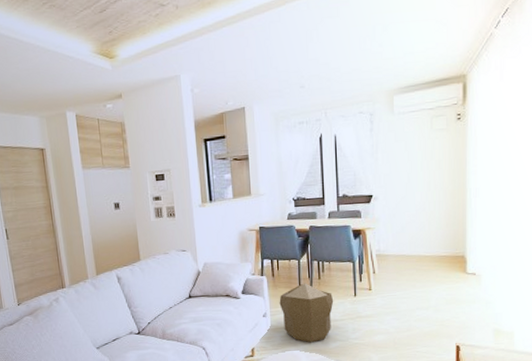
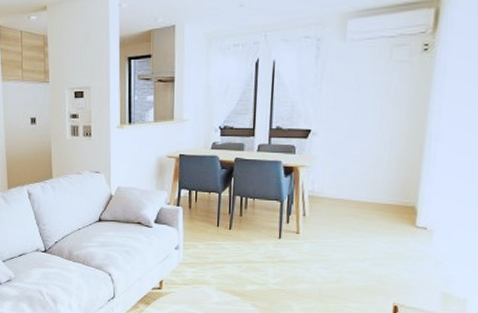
pouf: present [279,283,334,343] -> none [194,218,255,283]

